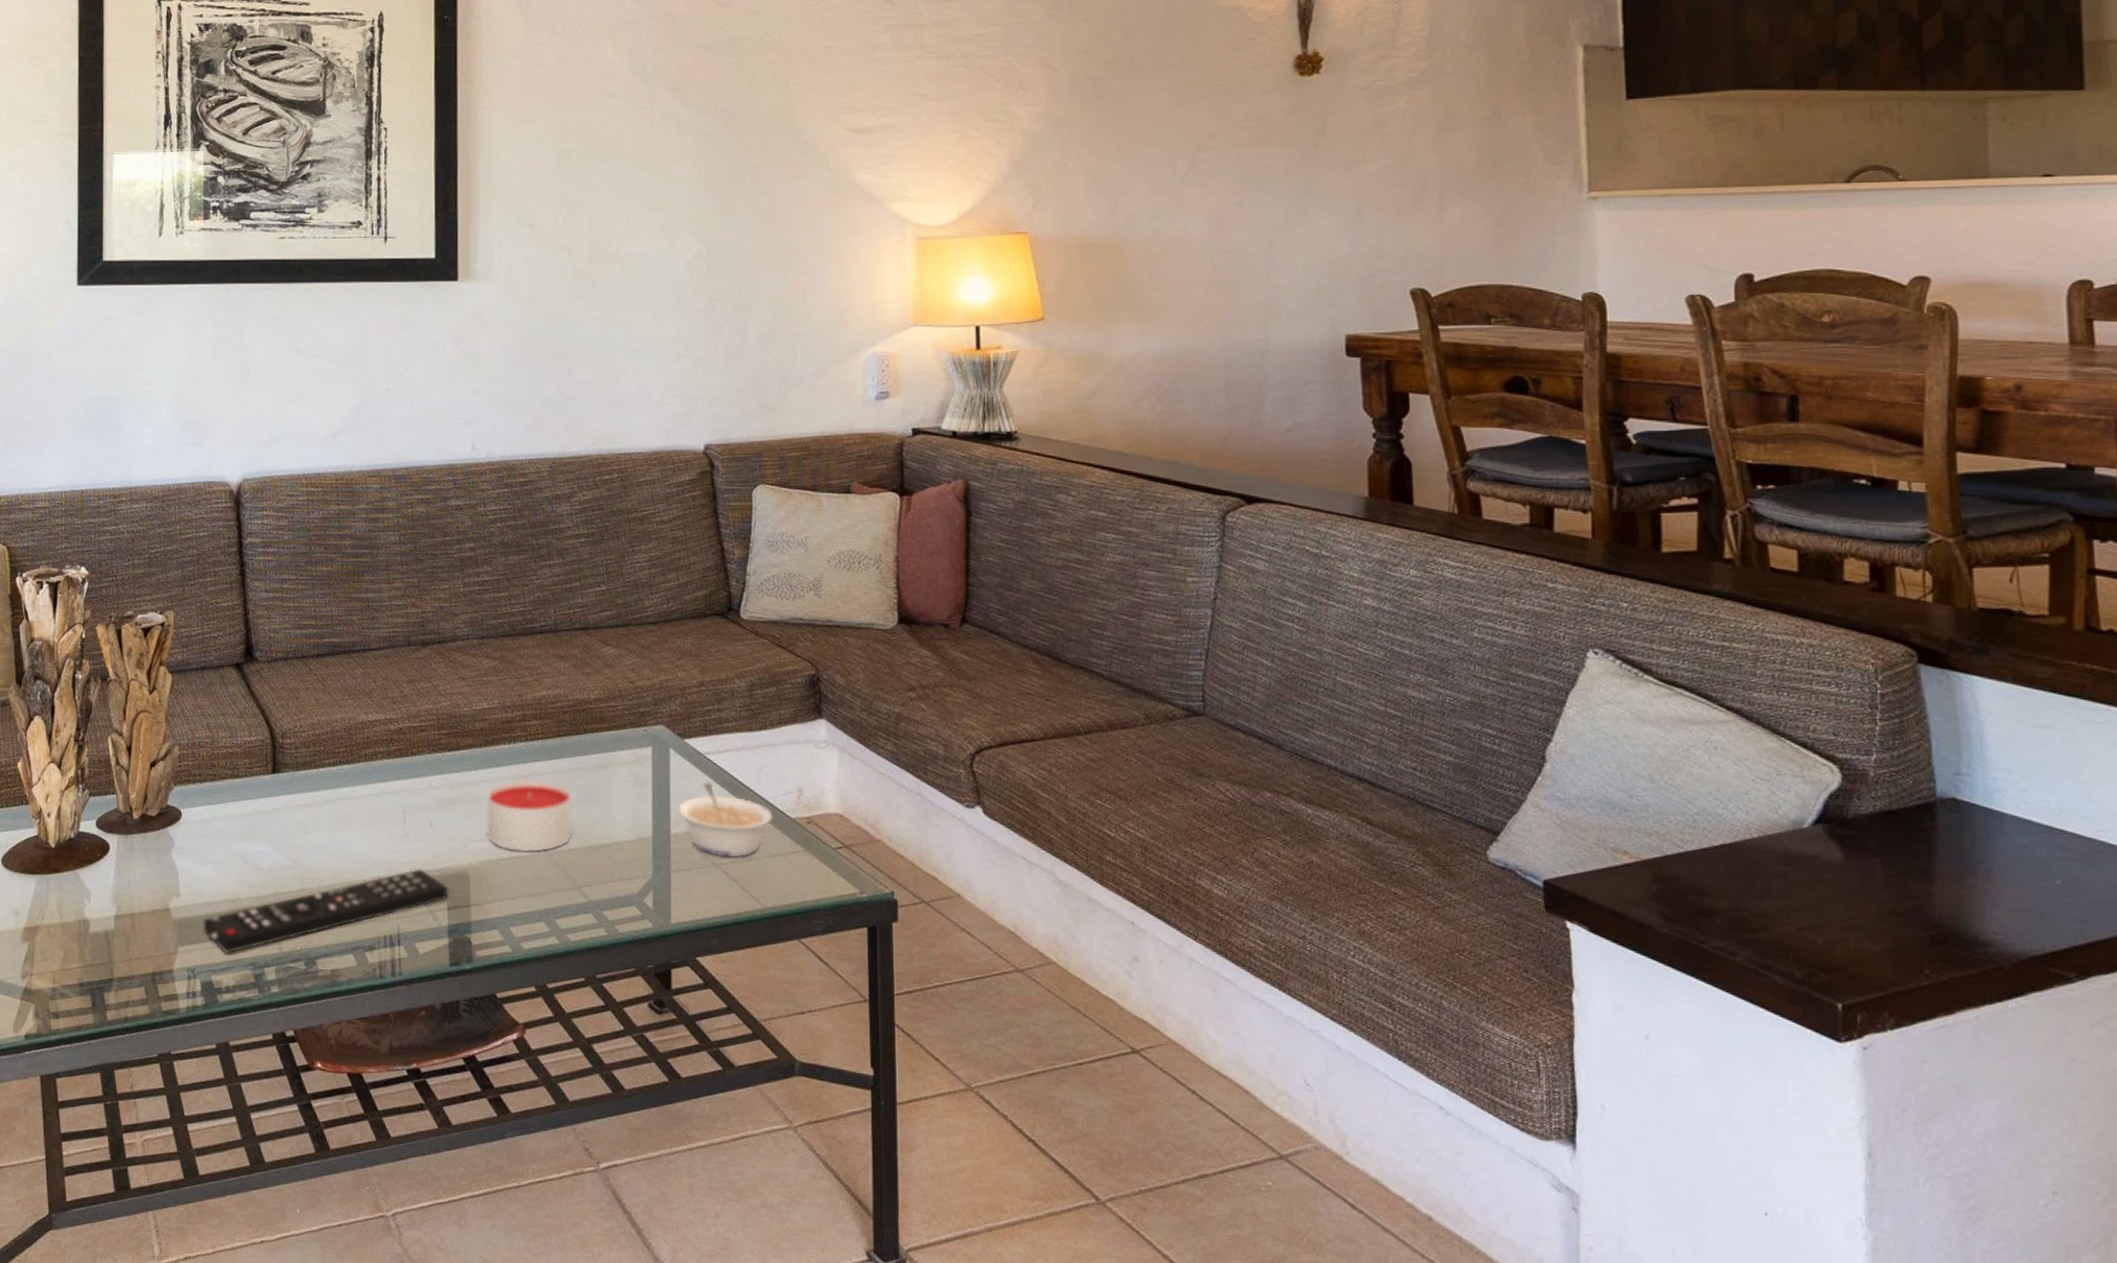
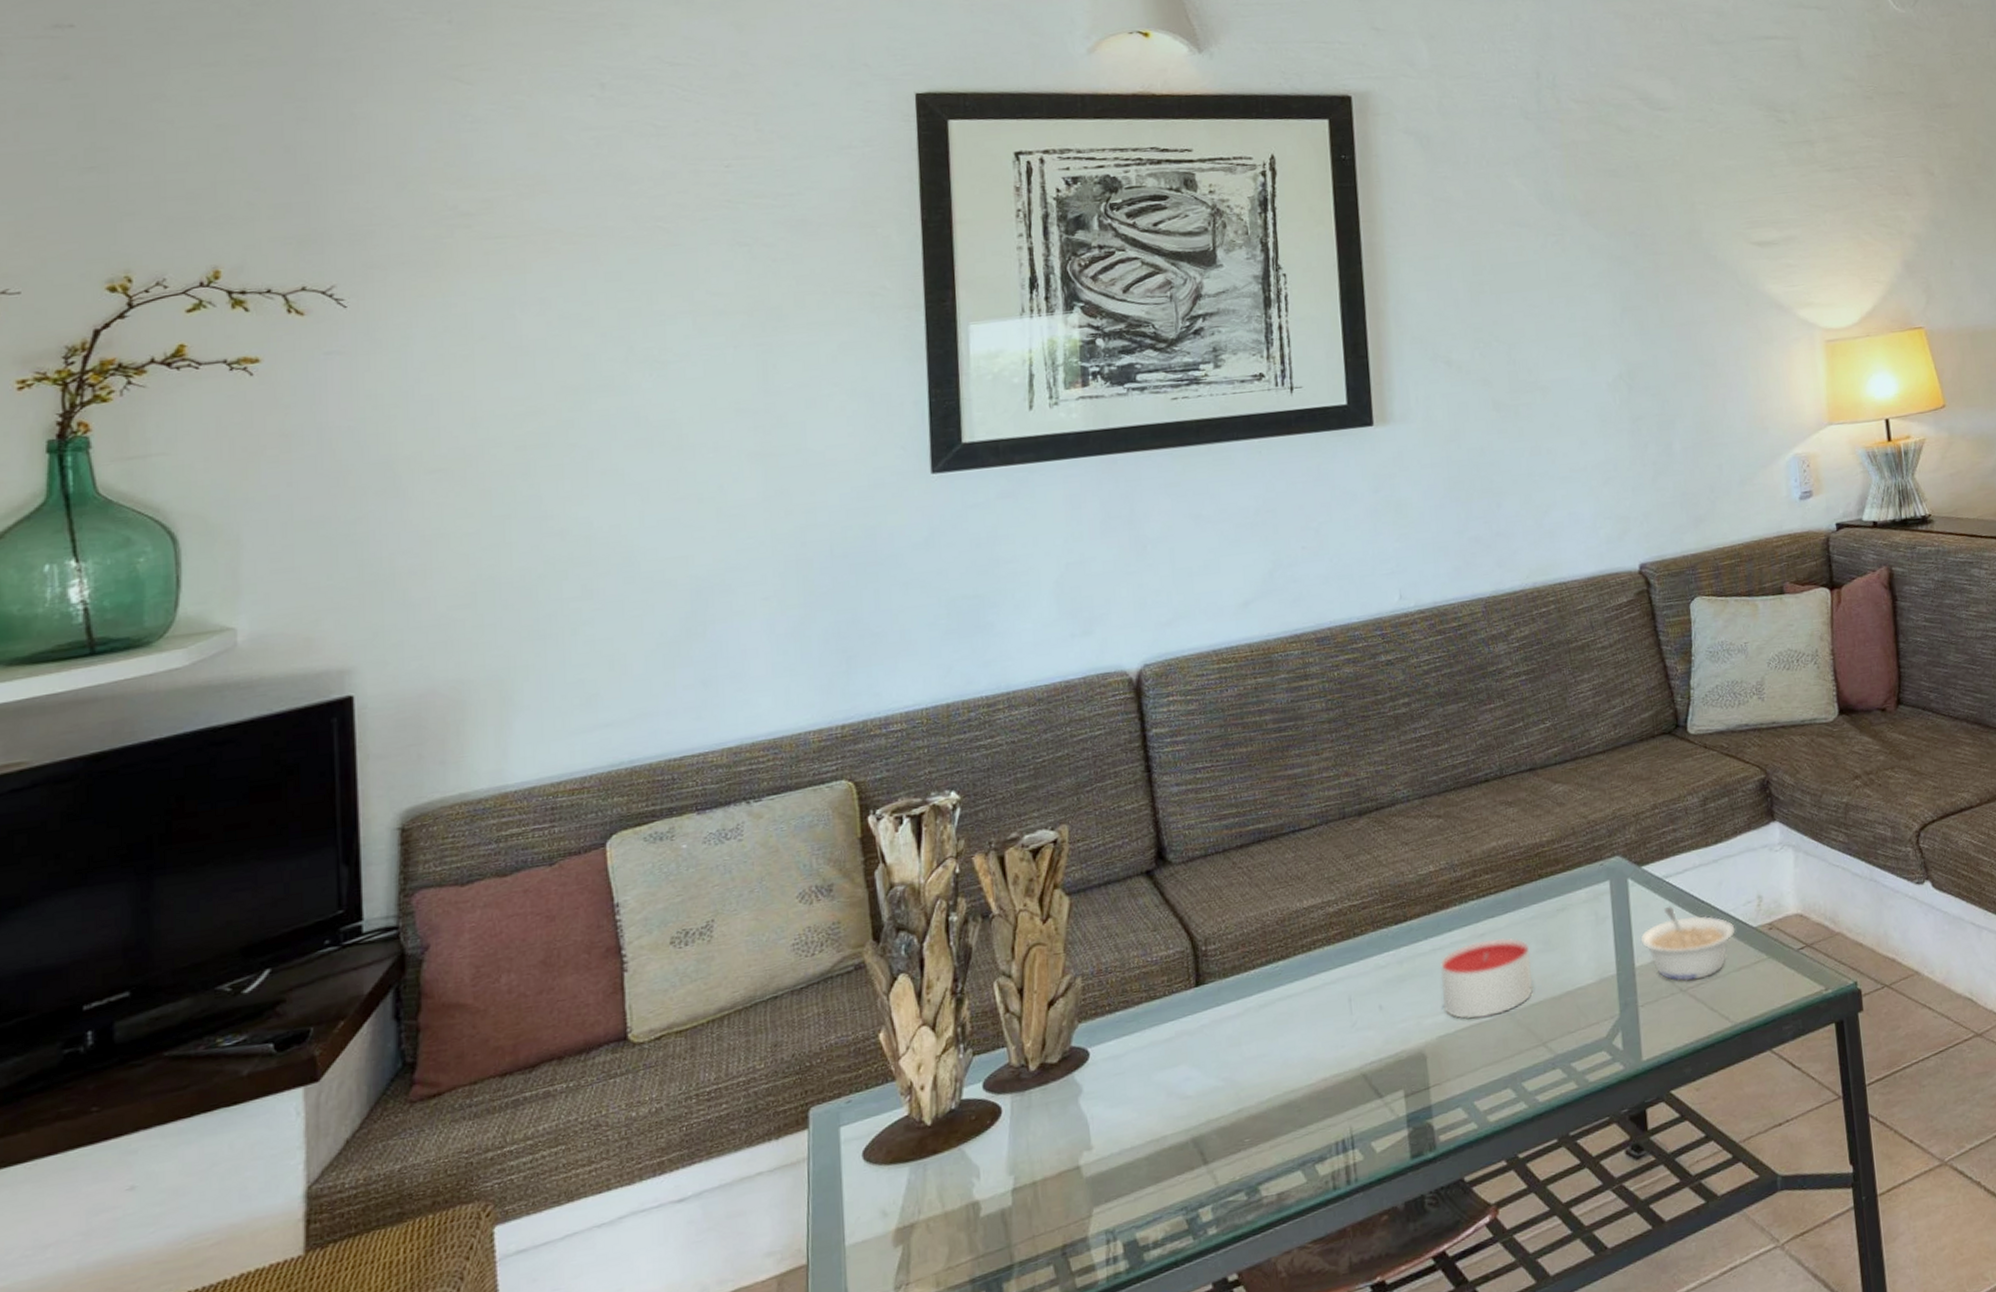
remote control: present [203,868,448,954] -> none [1122,1058,1405,1204]

